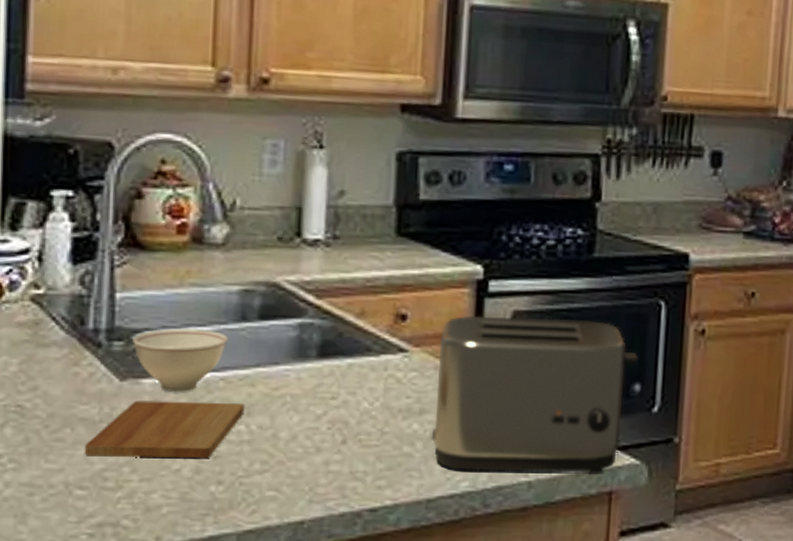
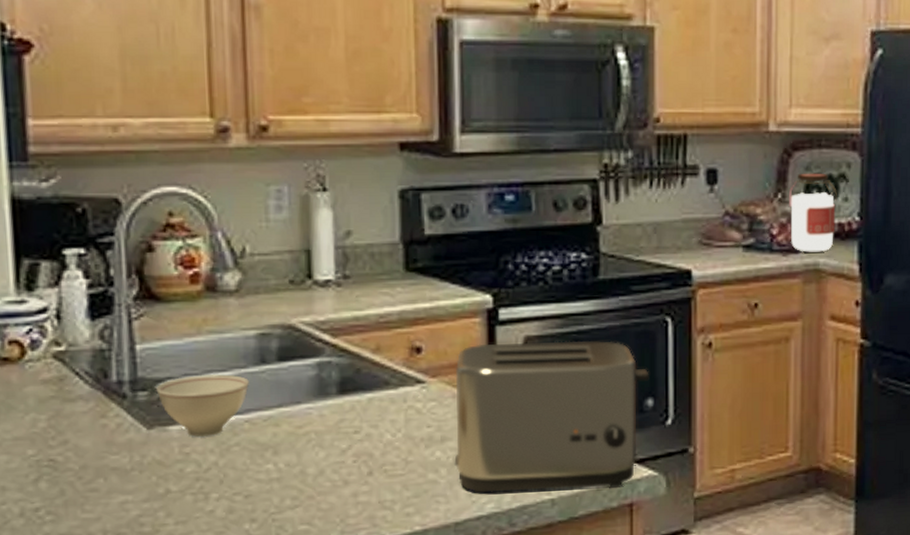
cutting board: present [84,400,245,458] -> none [118,443,271,504]

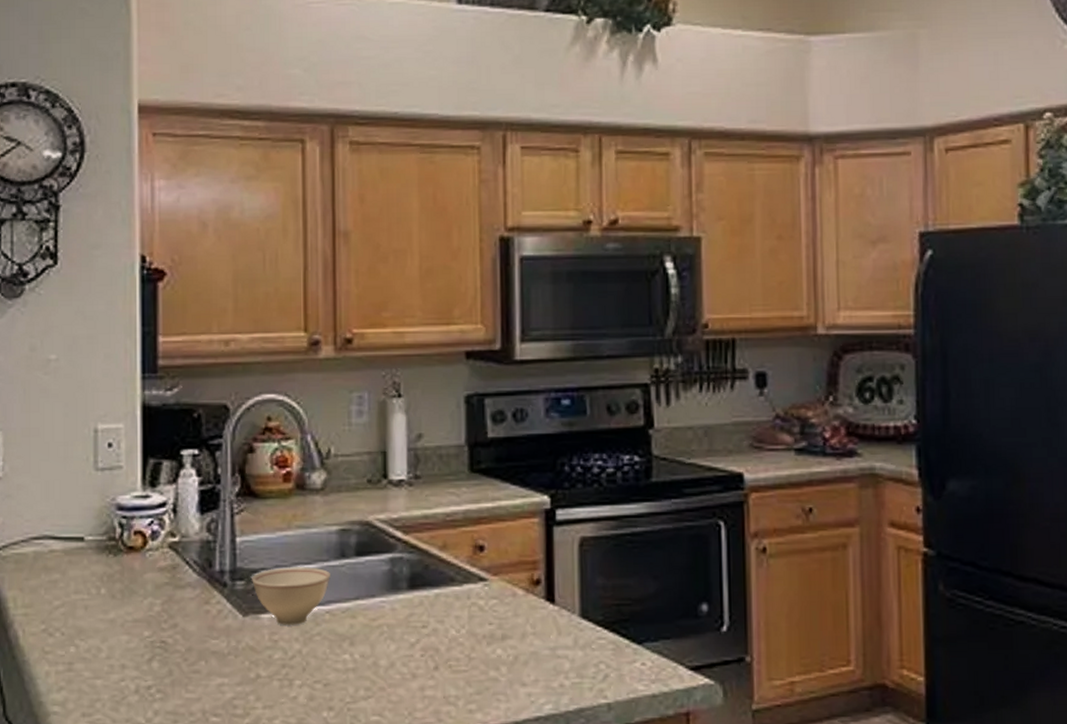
toaster: present [454,341,649,493] -> none [514,543,703,694]
jar: present [788,173,837,252] -> none [840,375,891,456]

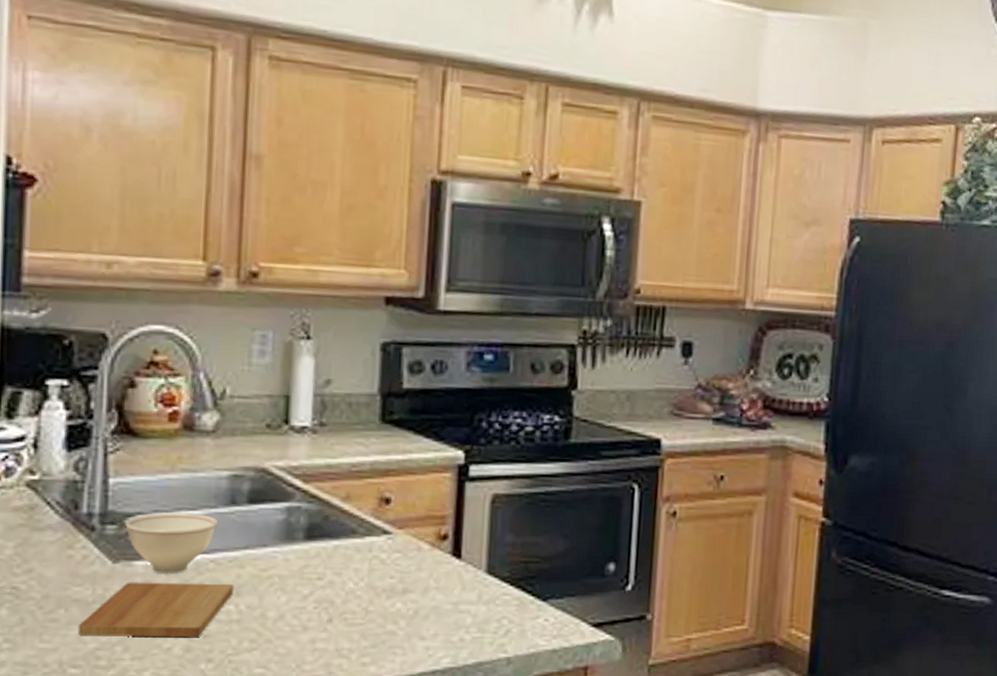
cutting board: none [216,633,348,686] -> present [77,582,234,637]

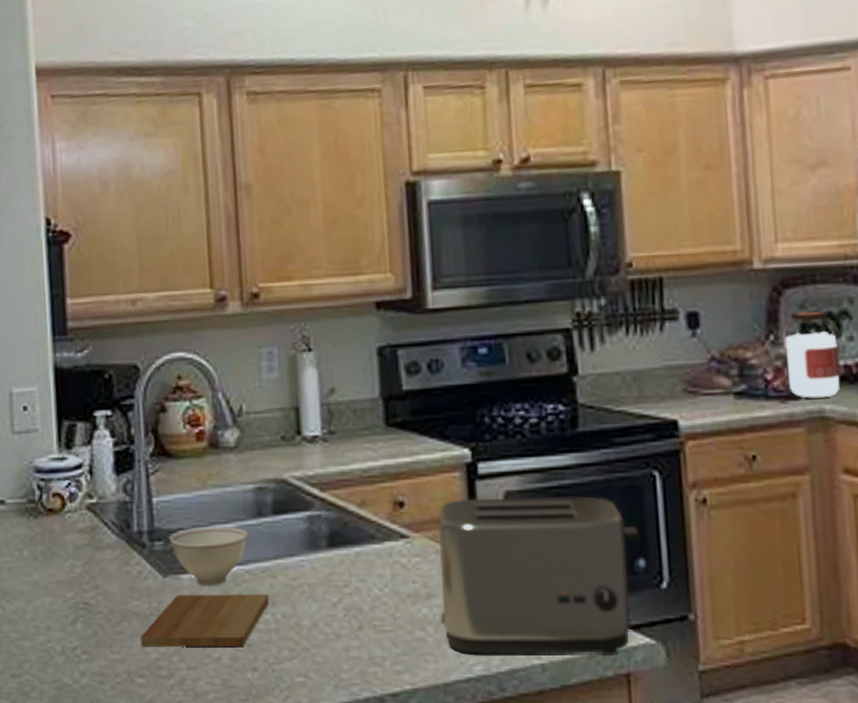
toaster: none [414,498,613,649] -> present [437,496,639,654]
jar: none [759,351,808,430] -> present [781,310,841,398]

